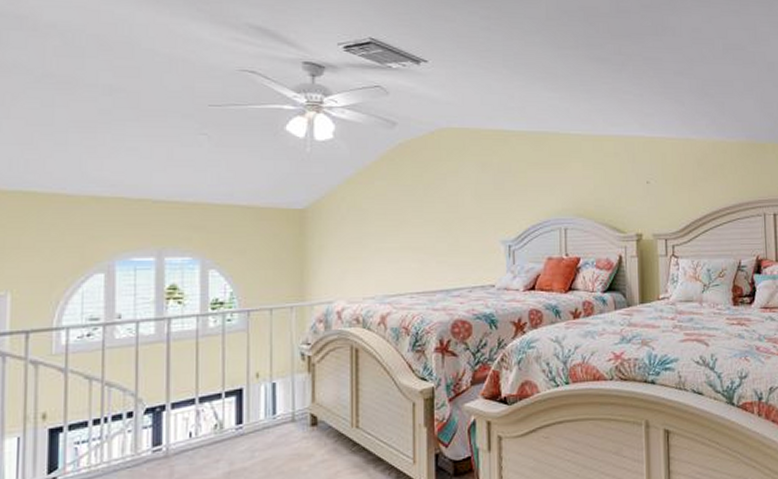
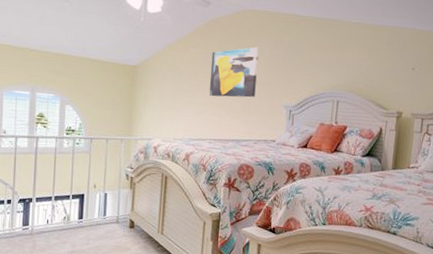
wall art: none [403,172,464,239] -> present [209,46,259,98]

